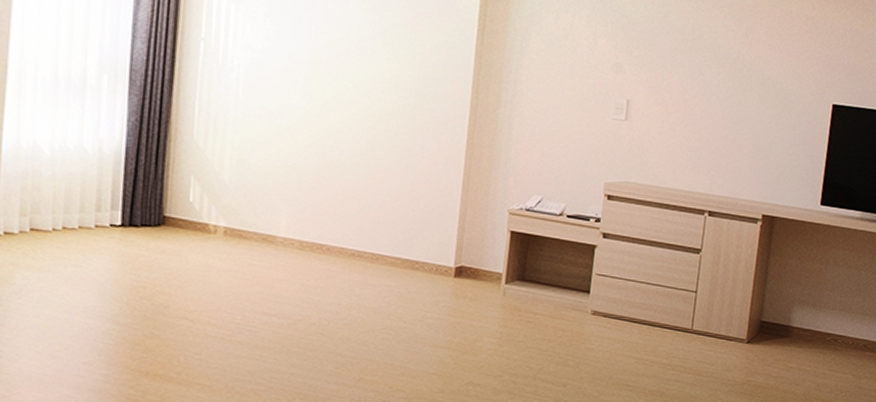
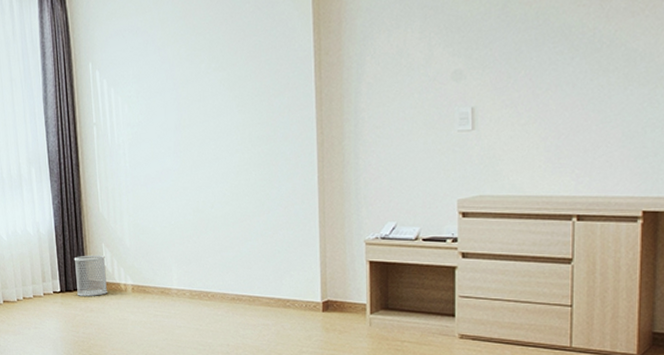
wastebasket: none [144,186,194,236] -> present [74,254,108,296]

